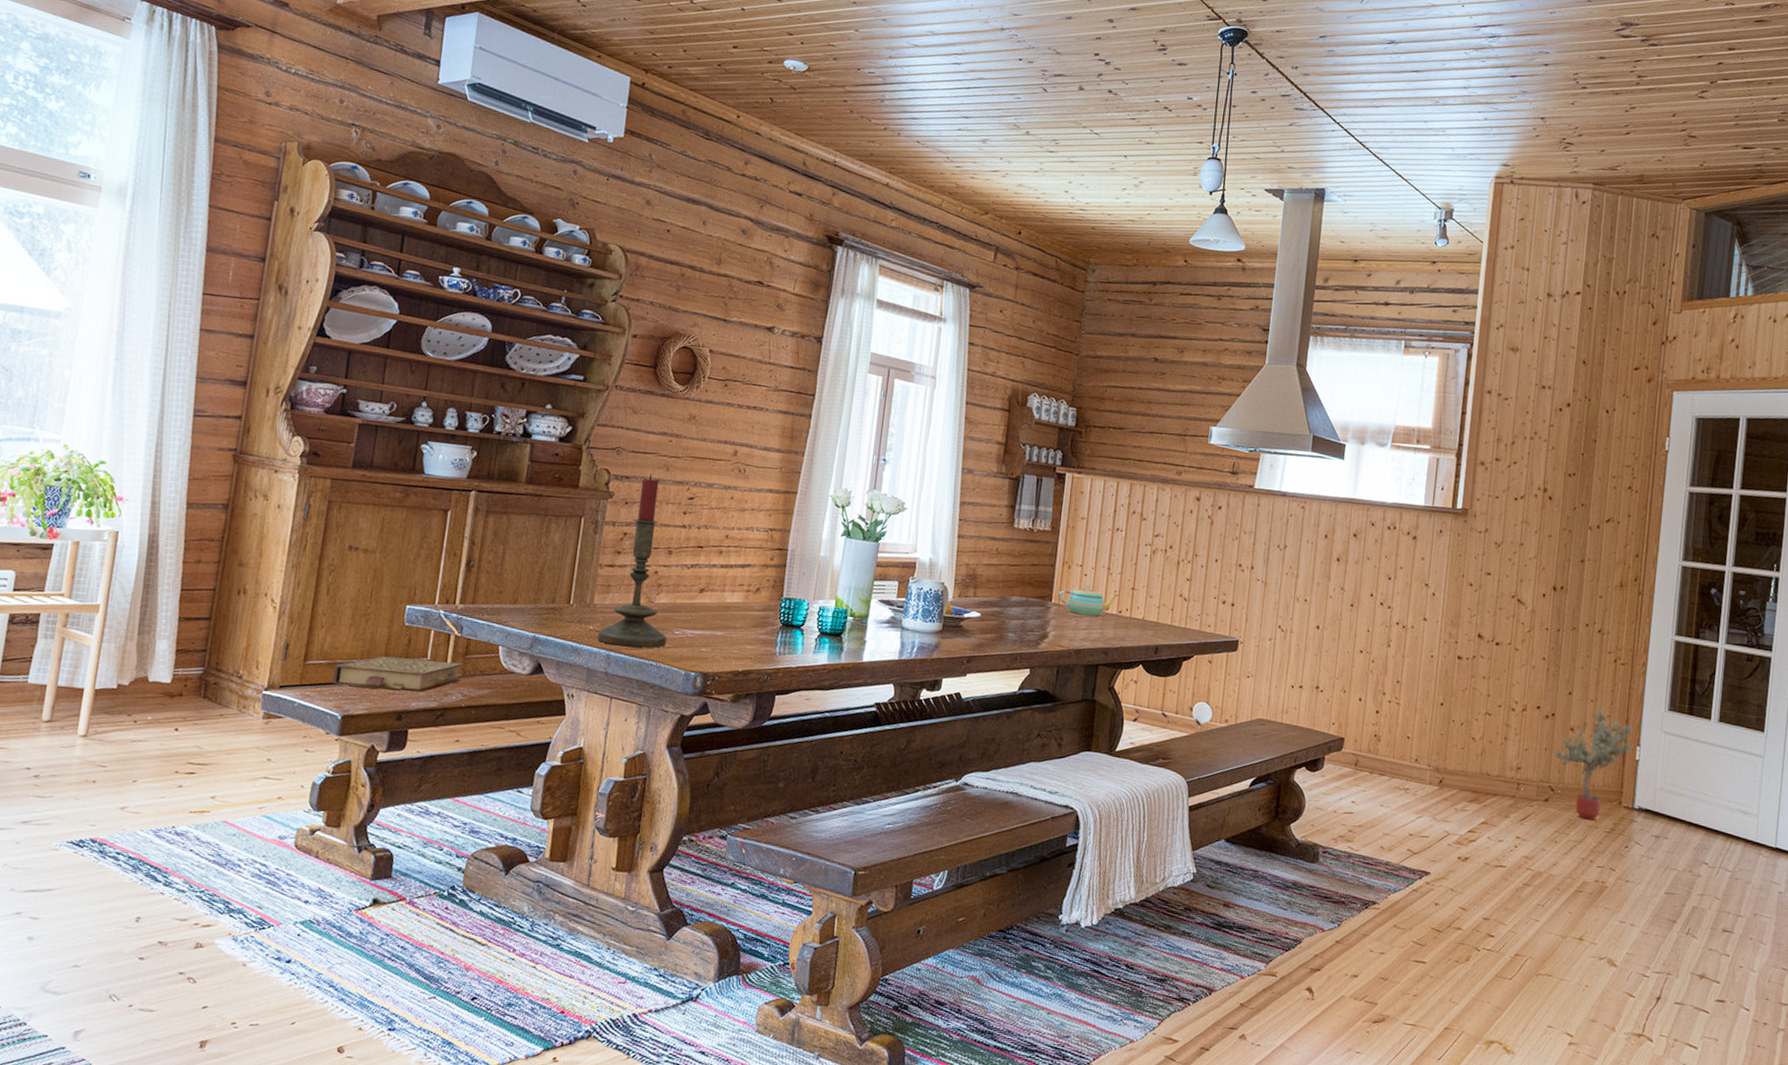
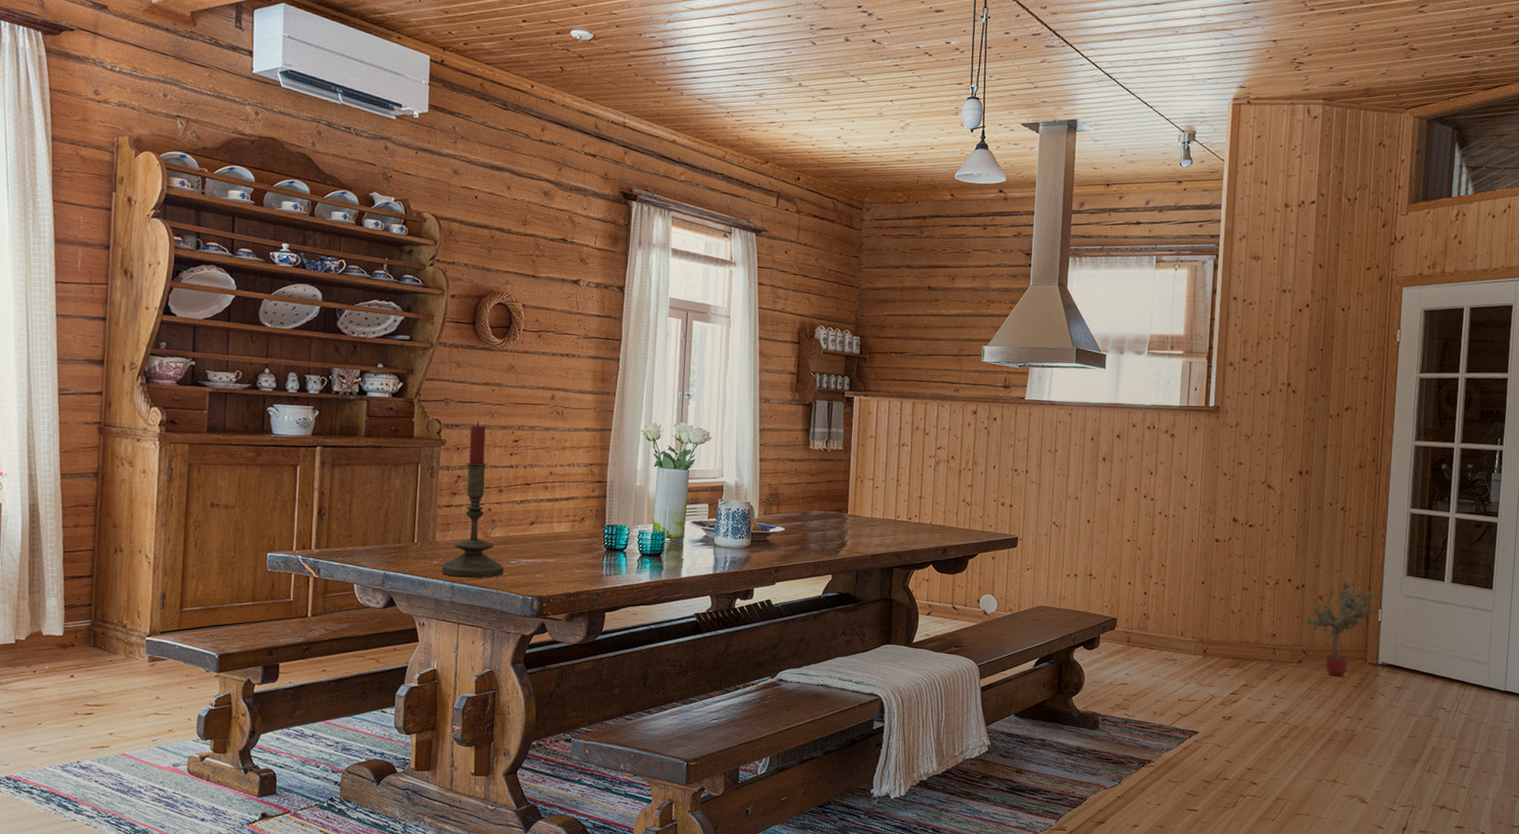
book: present [332,656,464,693] -> none [207,599,324,630]
teapot: present [1058,584,1120,617] -> none [853,496,909,525]

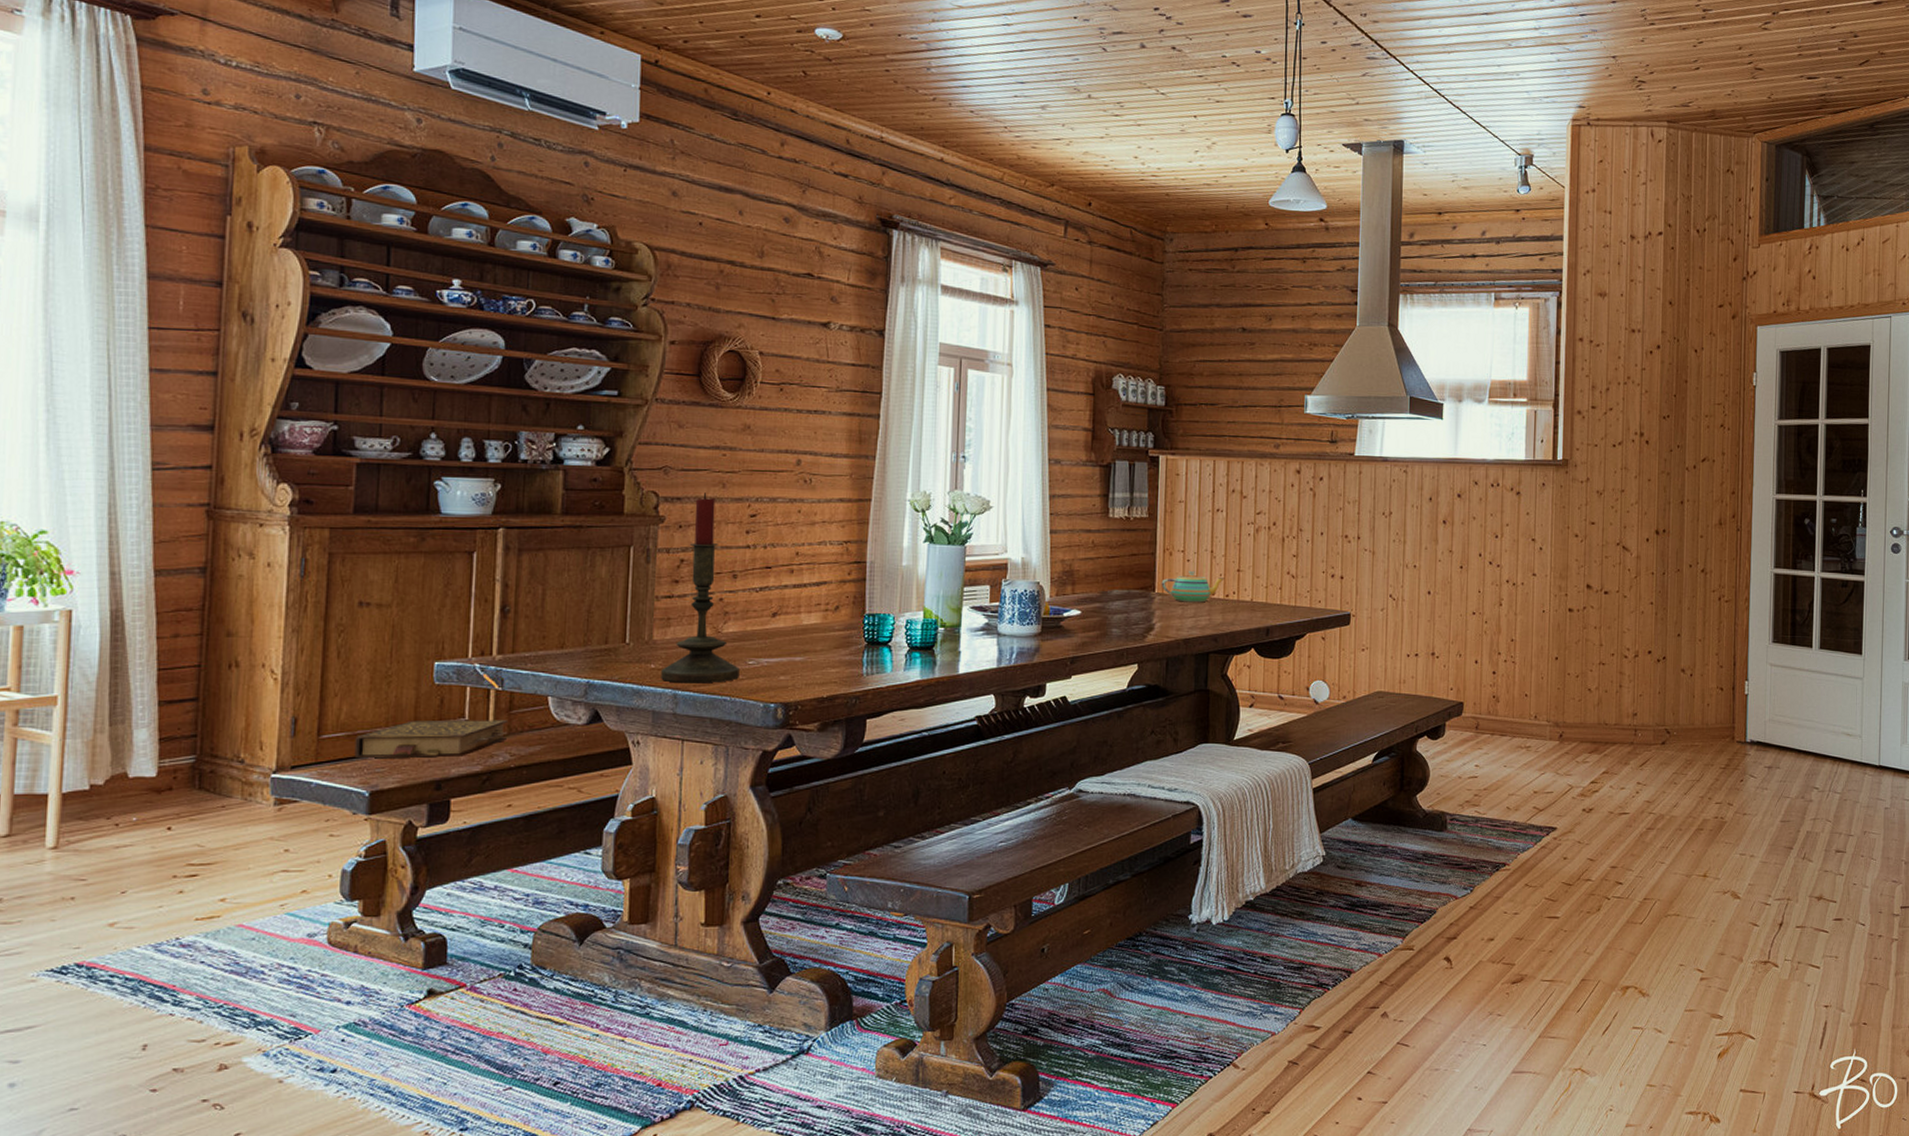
book: none [207,599,324,630] -> present [354,720,509,759]
teapot: none [853,496,909,525] -> present [1161,570,1225,604]
potted tree: present [1305,577,1375,677] -> none [1667,647,1741,758]

